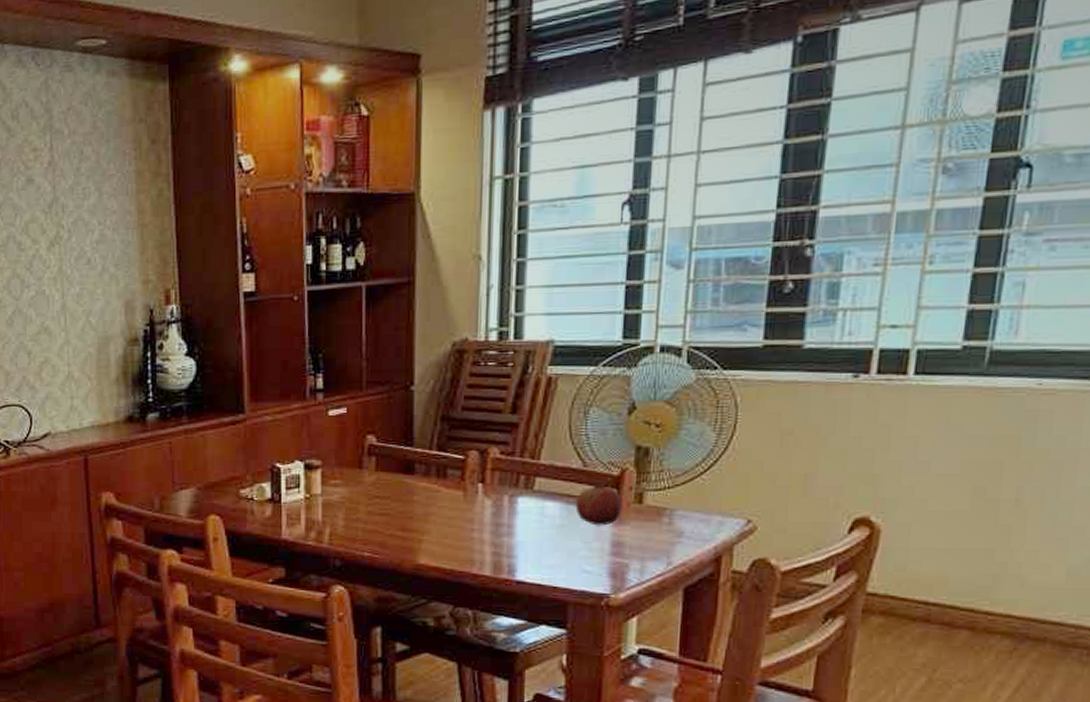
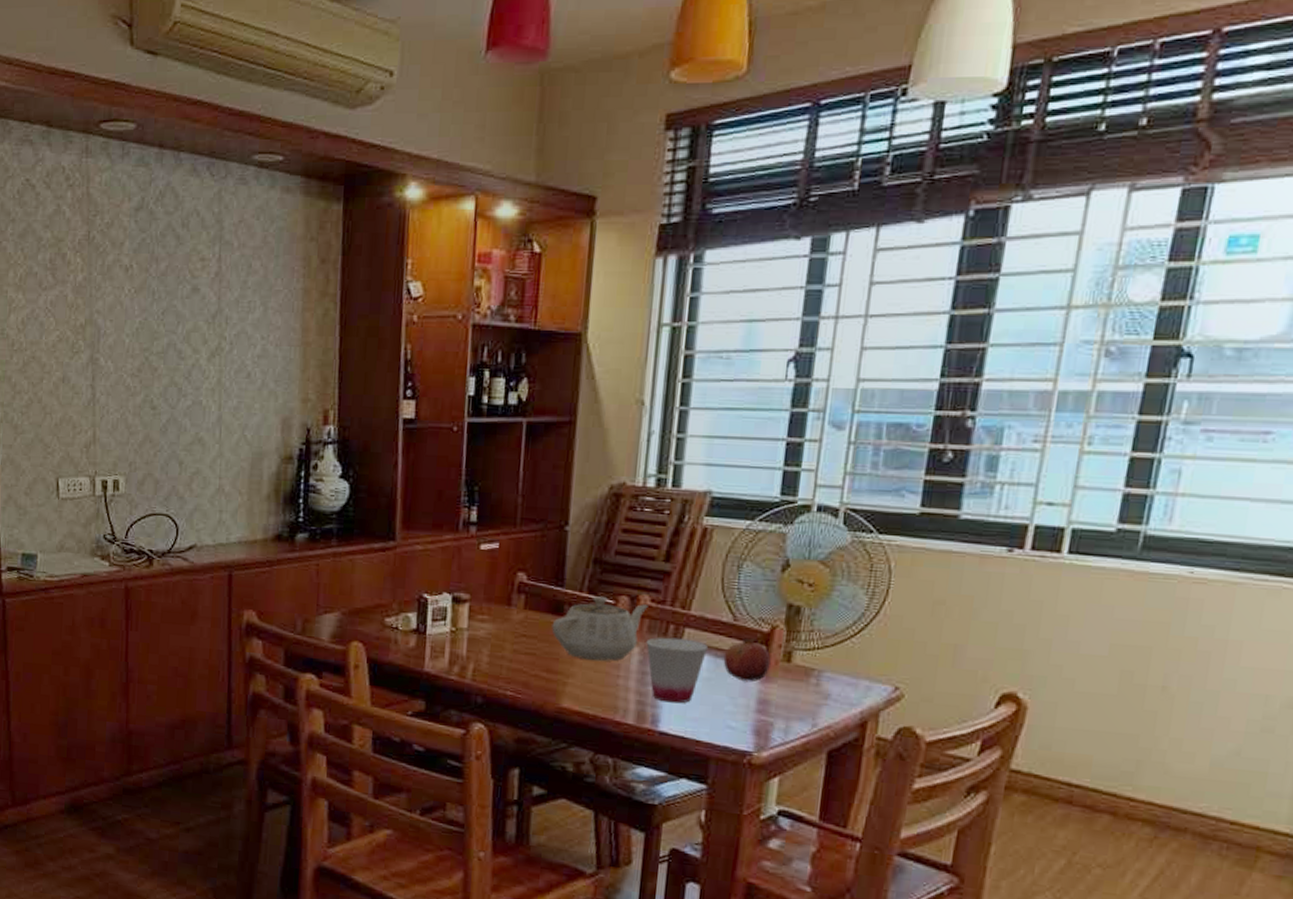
teapot: none [404,453,498,517] -> present [551,596,648,662]
cup: none [498,488,560,552] -> present [646,637,709,704]

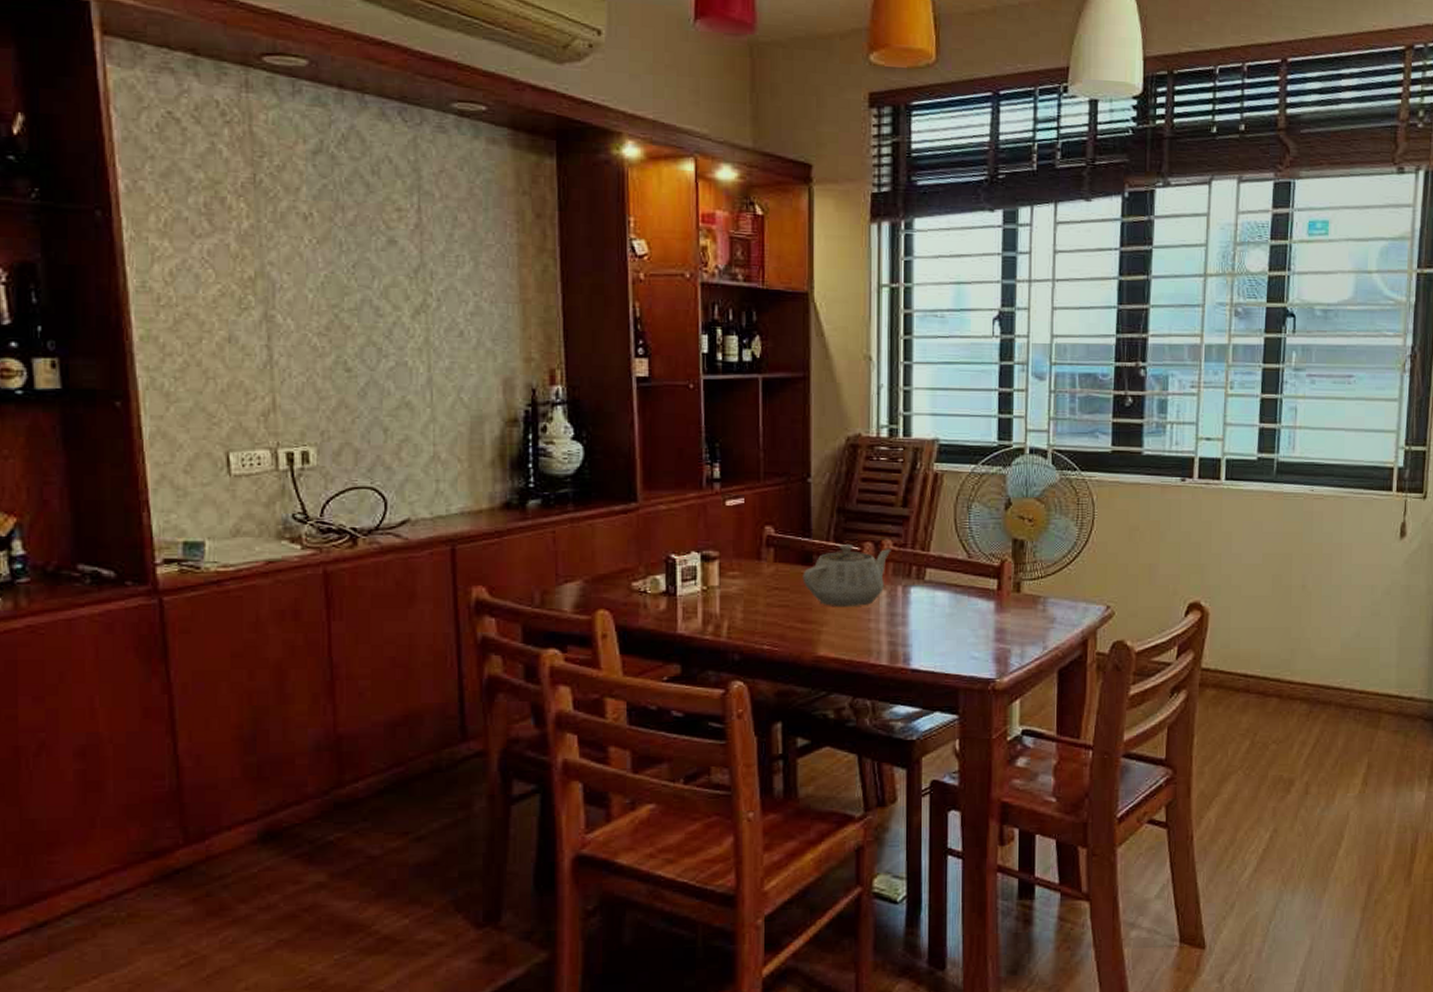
cup: present [646,637,709,704] -> none [892,578,949,641]
fruit: present [723,637,771,682] -> none [962,573,1003,614]

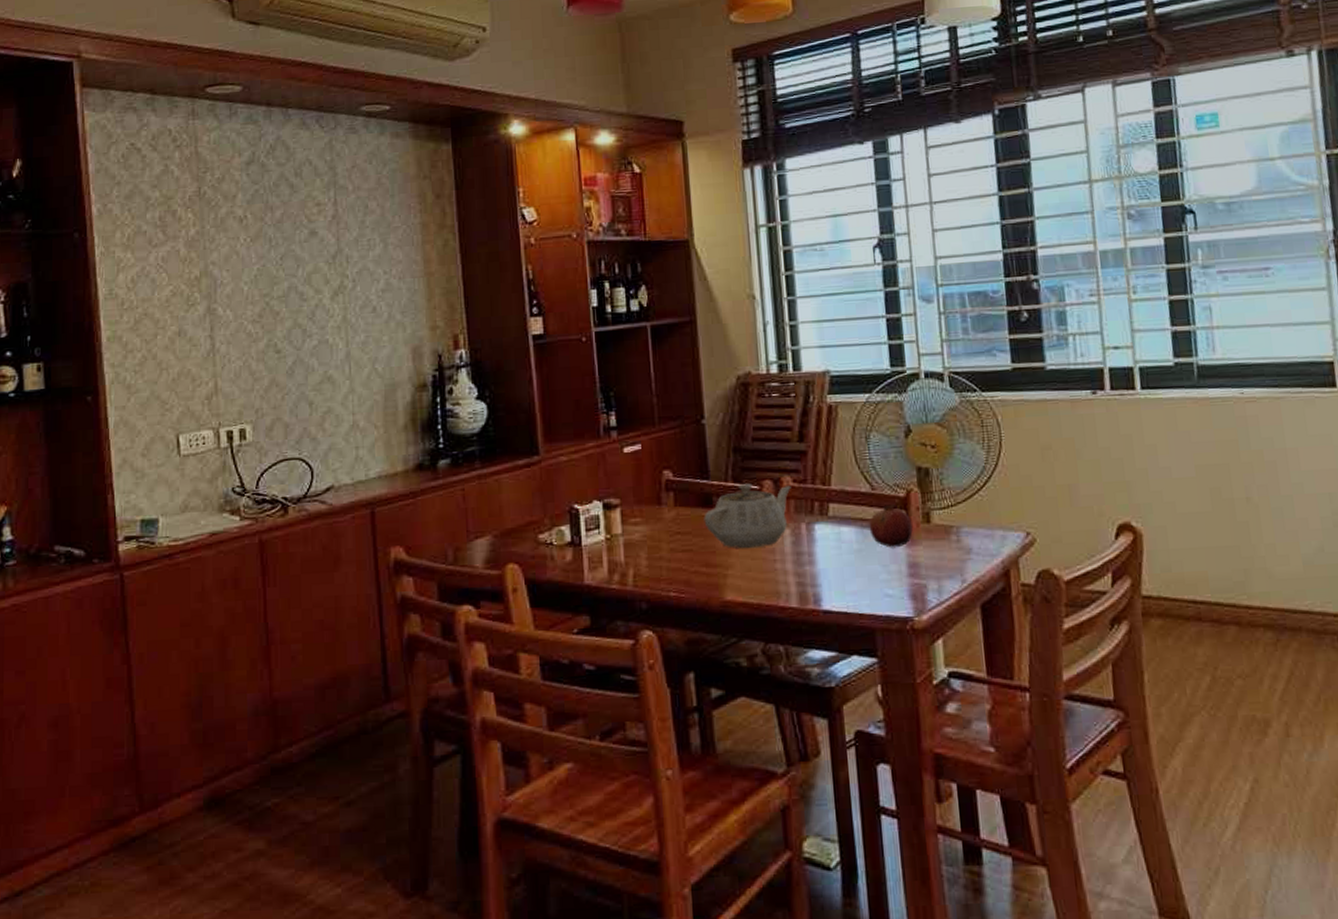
fruit: none [962,573,1003,614] -> present [869,504,913,548]

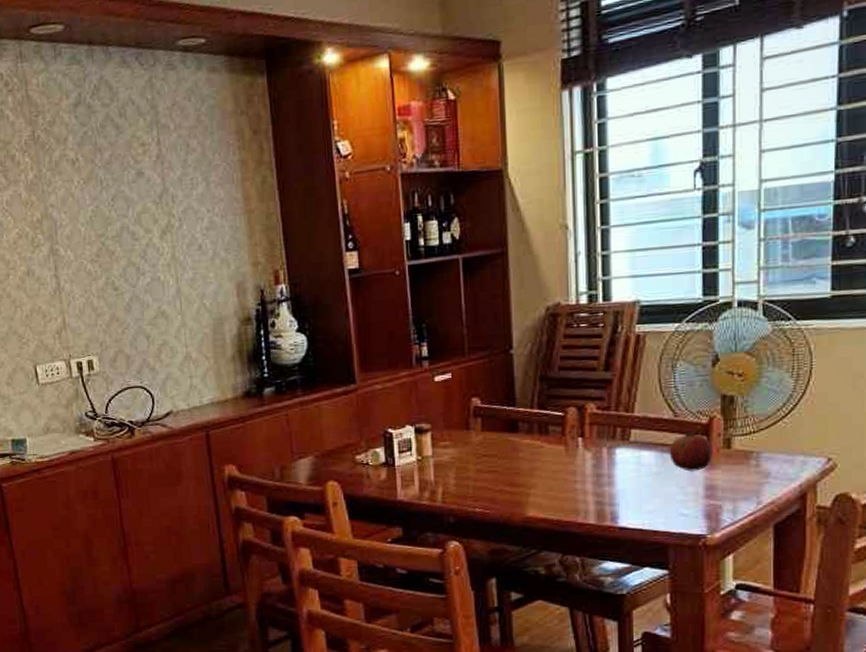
teapot: present [704,484,791,549] -> none [509,410,595,471]

